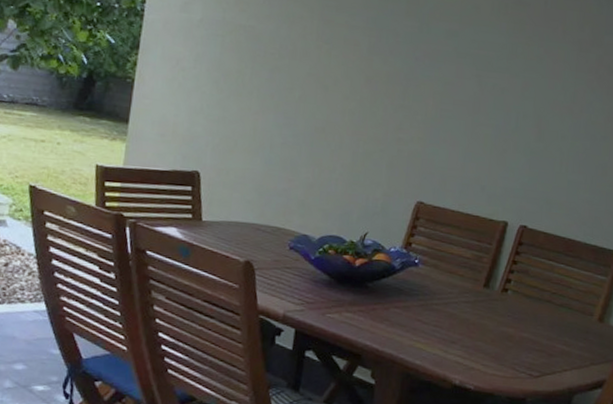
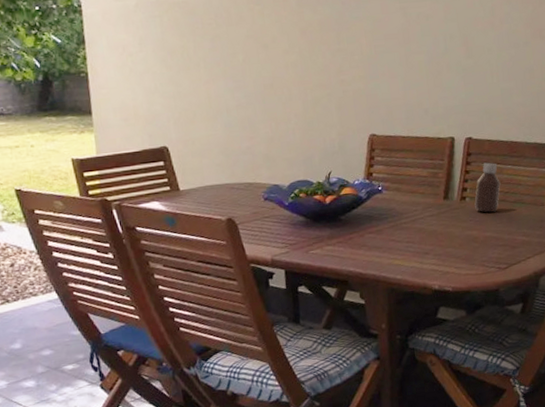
bottle: none [516,256,549,312] -> present [474,162,501,213]

